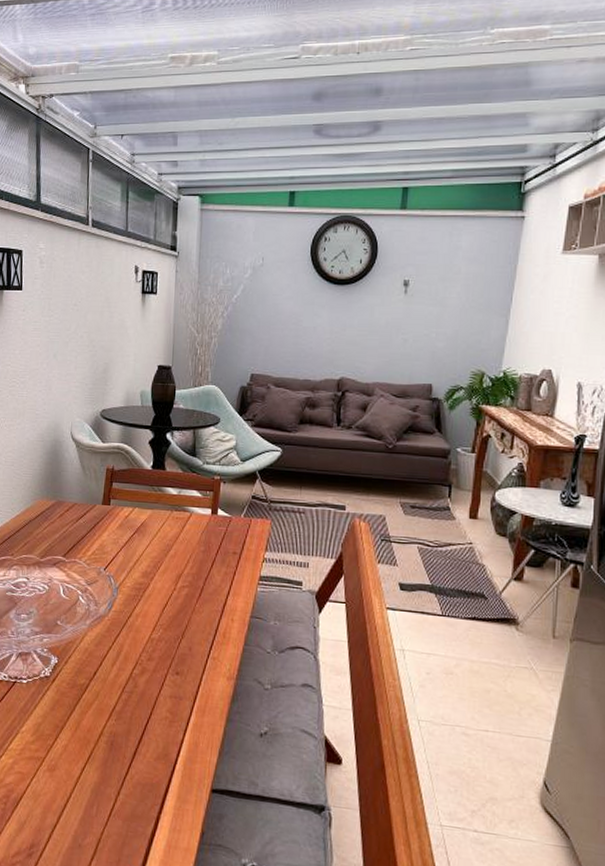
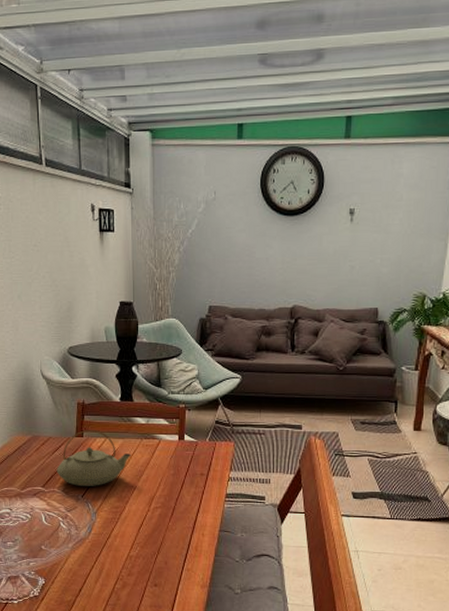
teapot: none [79,498,160,559] -> present [56,430,132,486]

